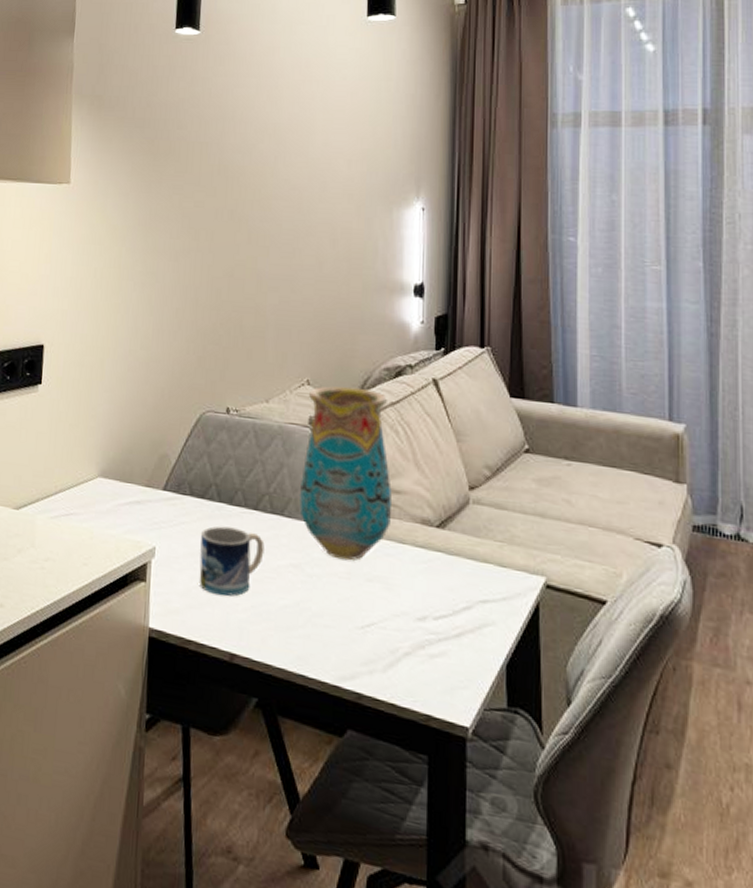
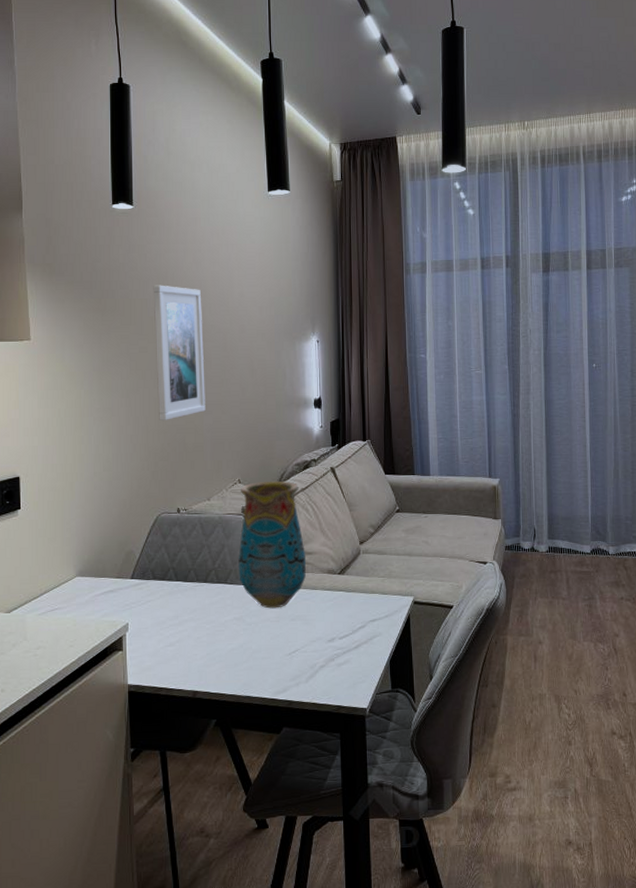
mug: present [199,526,265,597] -> none [164,598,214,651]
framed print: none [212,126,275,294] -> present [153,285,206,420]

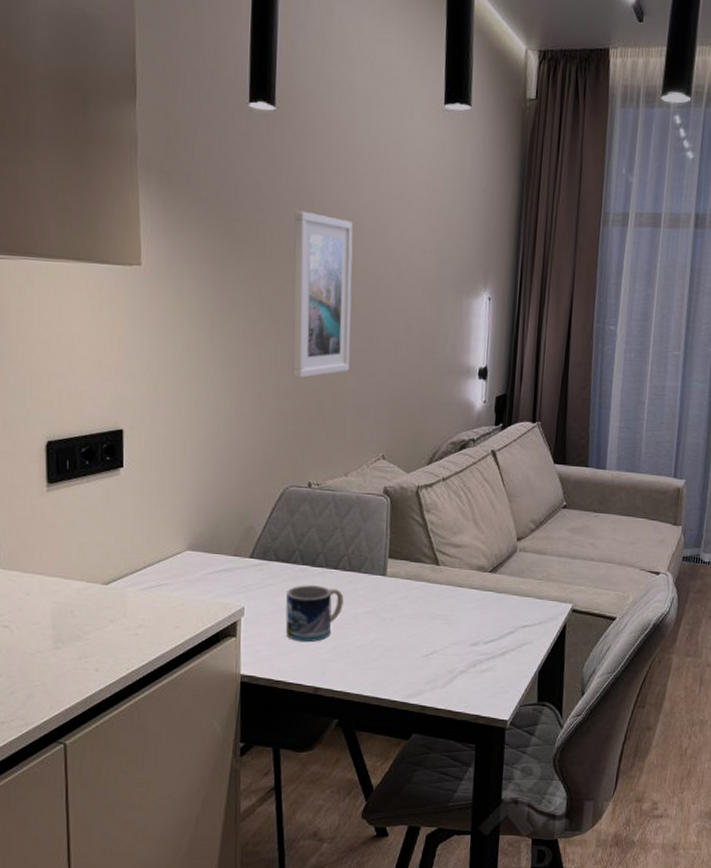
mug: none [164,598,214,651] -> present [285,585,344,643]
vase: present [237,480,306,609] -> none [374,459,454,605]

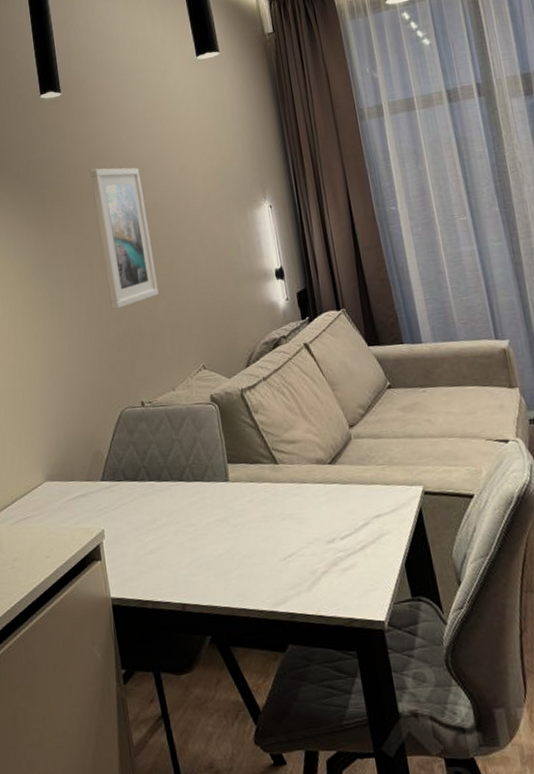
mug: present [285,585,344,643] -> none [140,499,195,559]

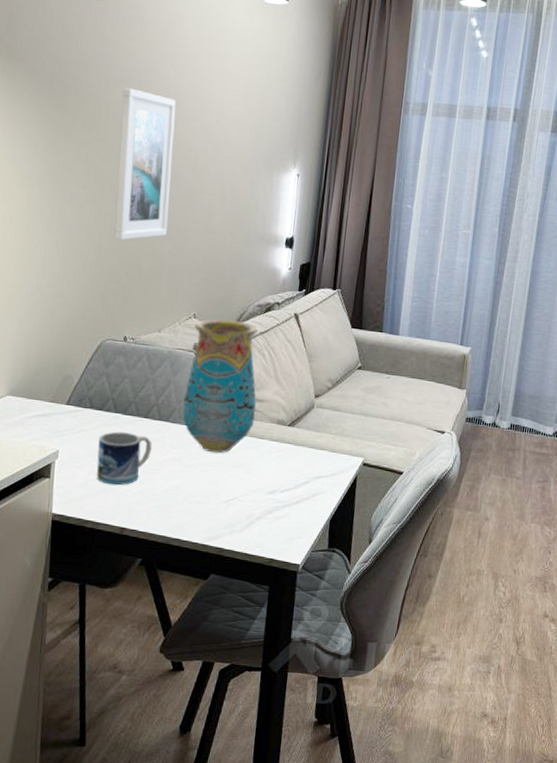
mug: none [140,499,195,559] -> present [96,431,152,485]
vase: none [206,363,292,507] -> present [182,319,258,454]

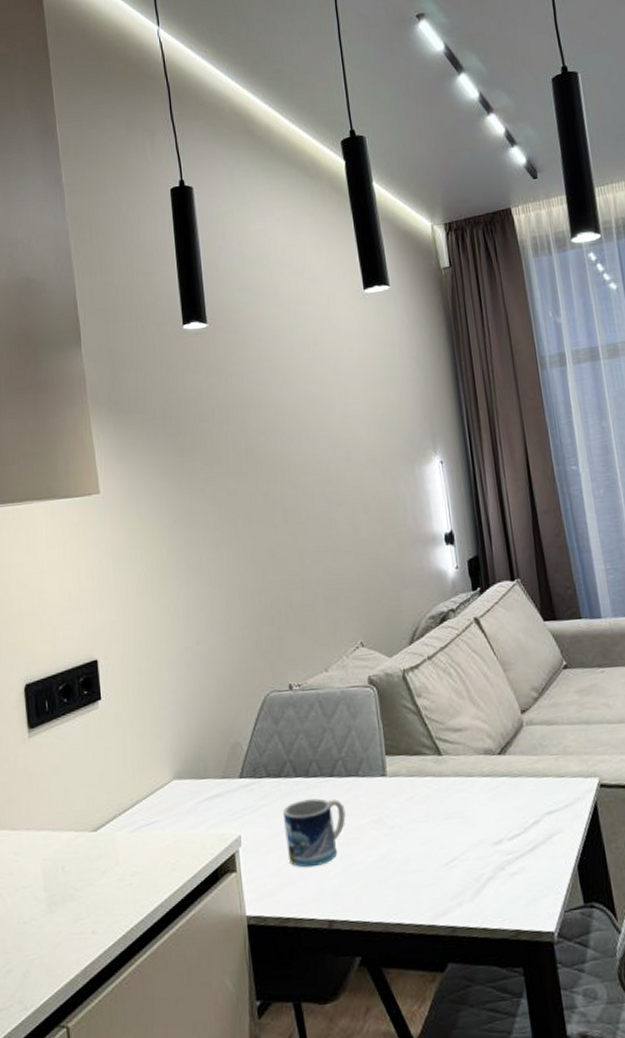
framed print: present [114,87,176,240] -> none [237,413,313,577]
vase: present [182,319,258,454] -> none [364,640,457,806]

